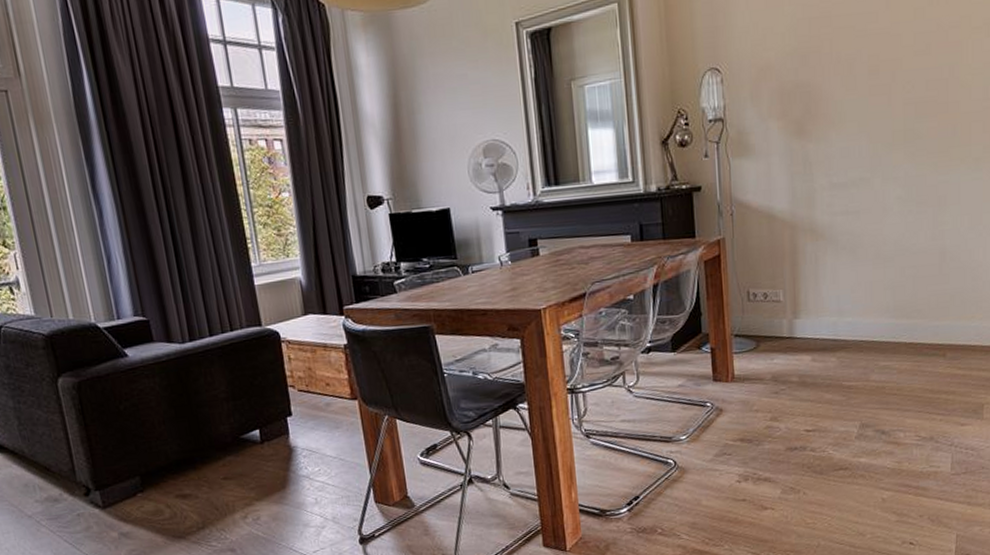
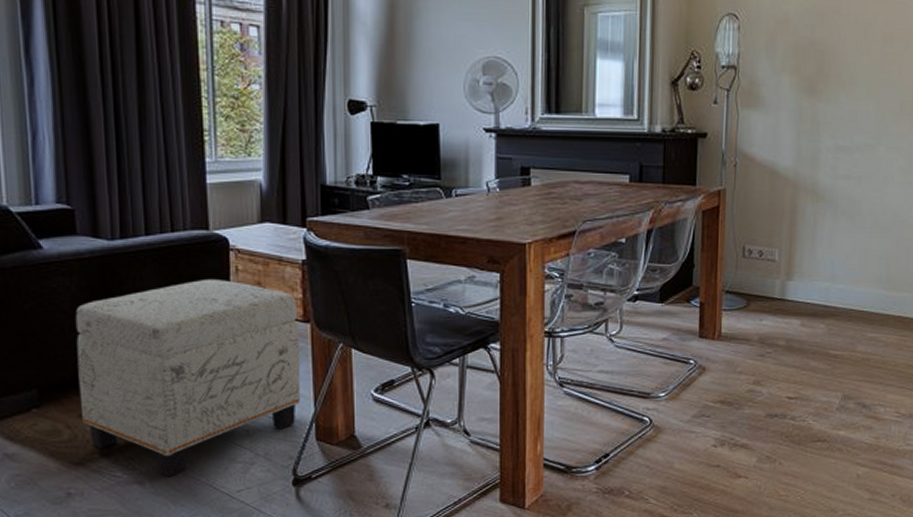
ottoman: none [162,368,357,544] -> present [75,278,301,478]

